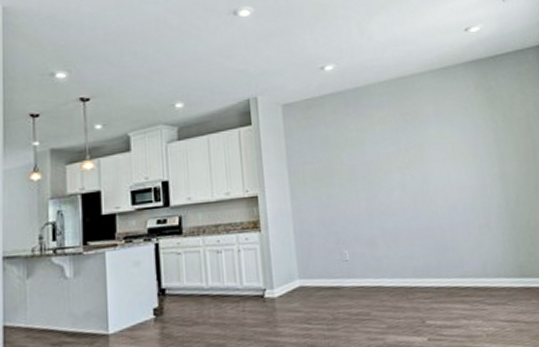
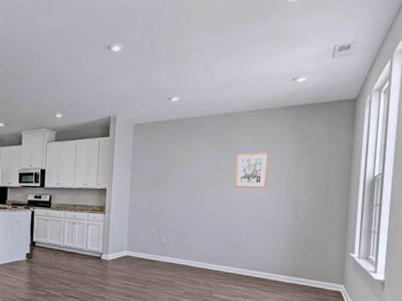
wall art: none [418,121,463,171] -> present [234,152,269,189]

